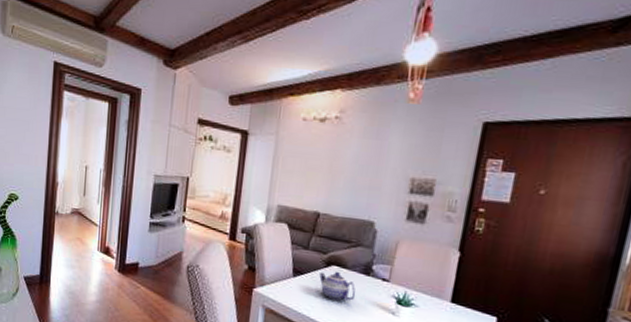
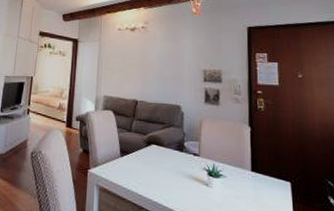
teapot: present [319,271,356,302] -> none [142,149,174,177]

